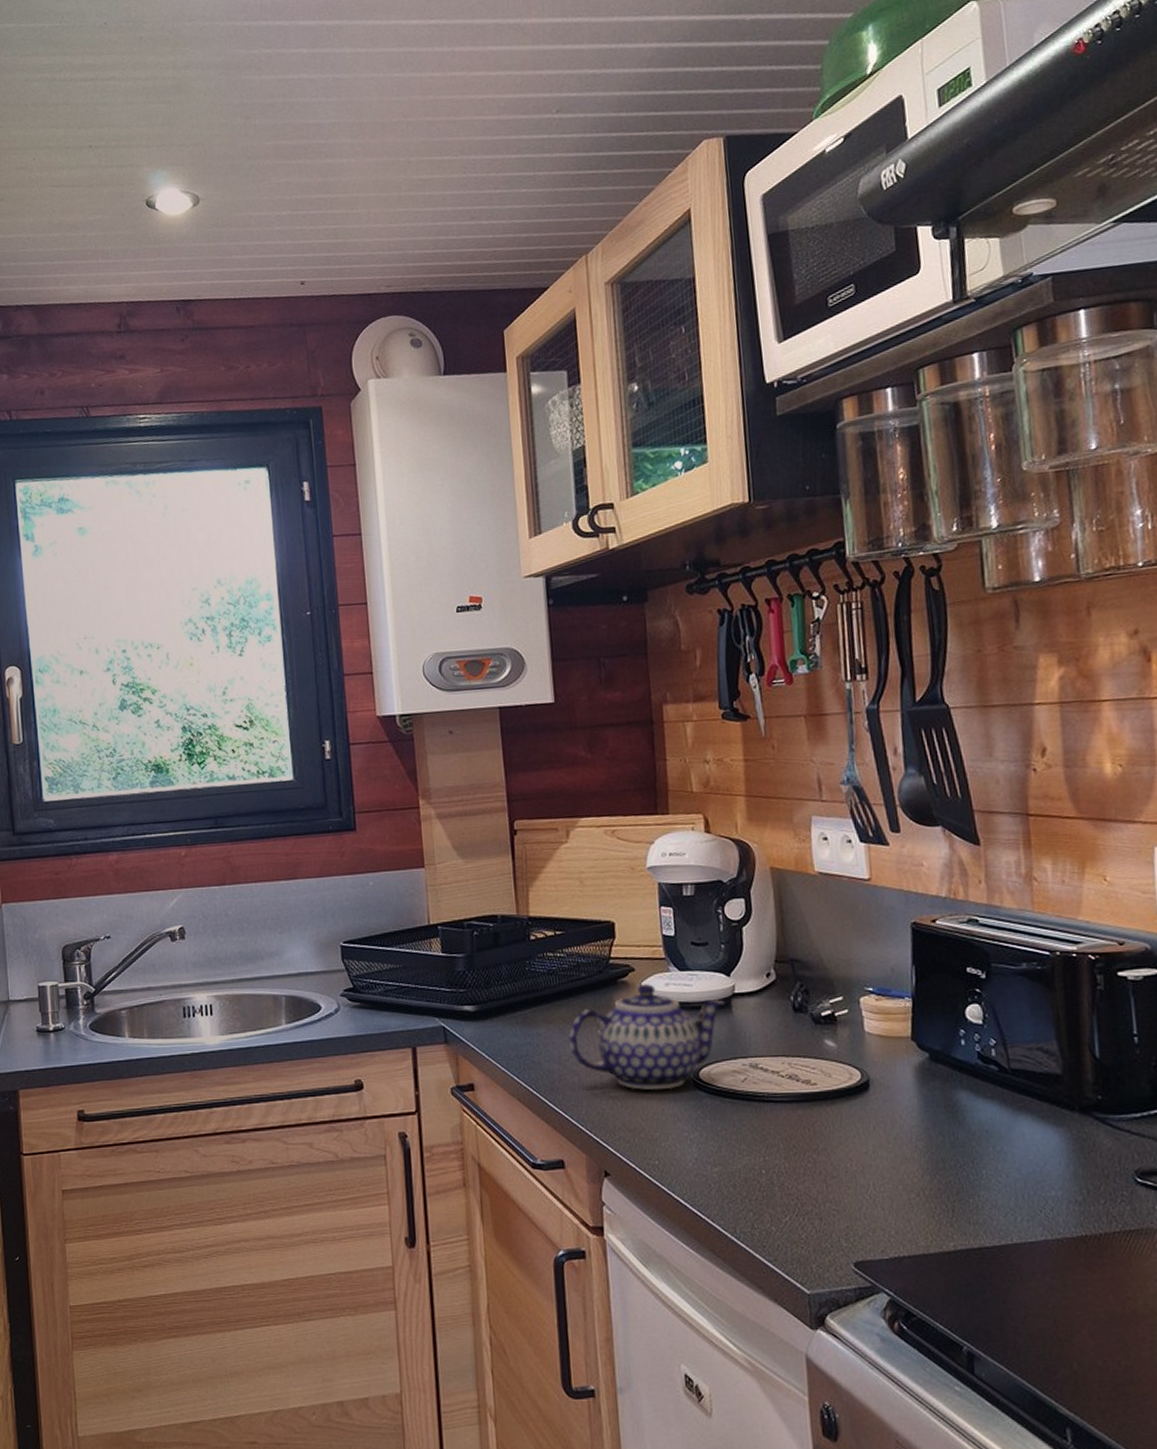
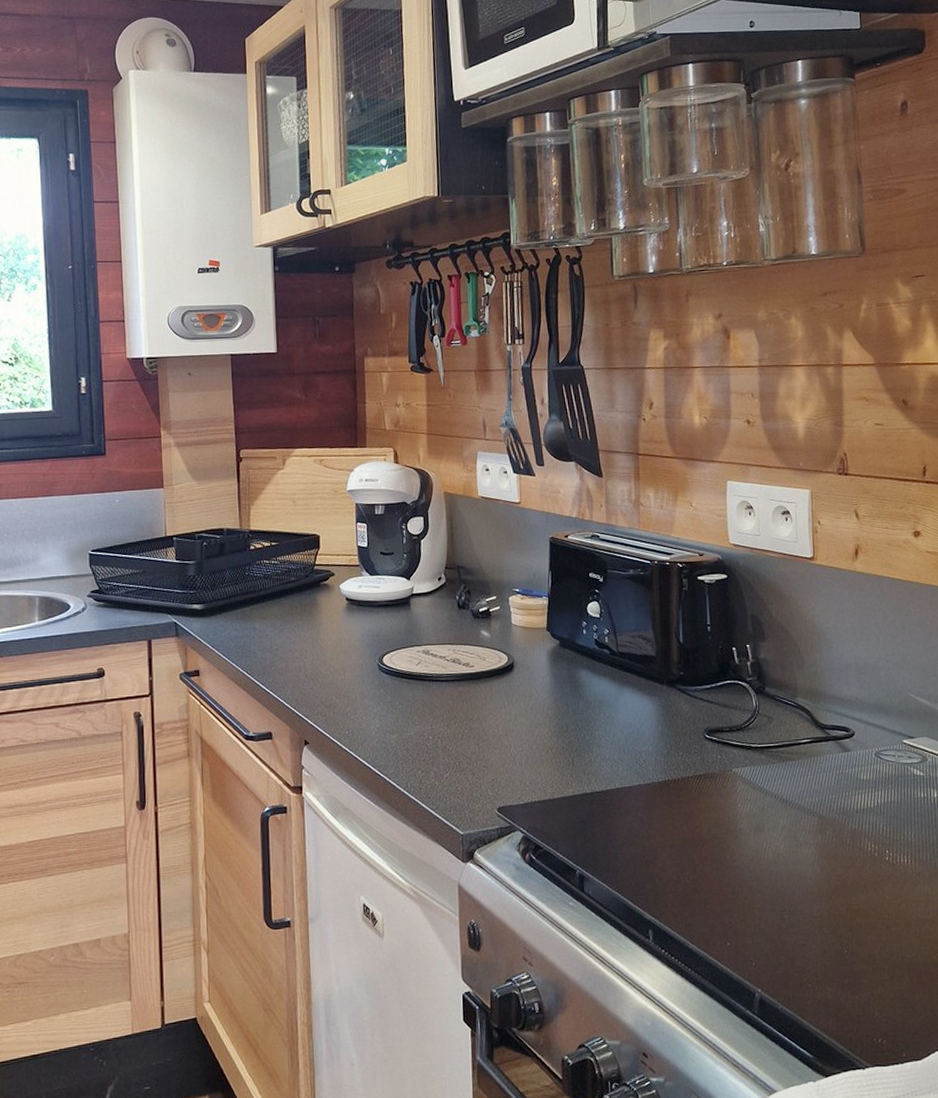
teapot: present [569,984,726,1090] -> none [279,586,406,673]

